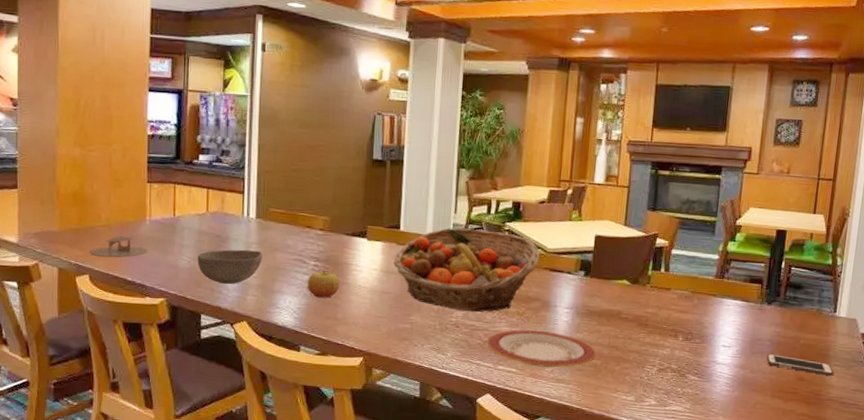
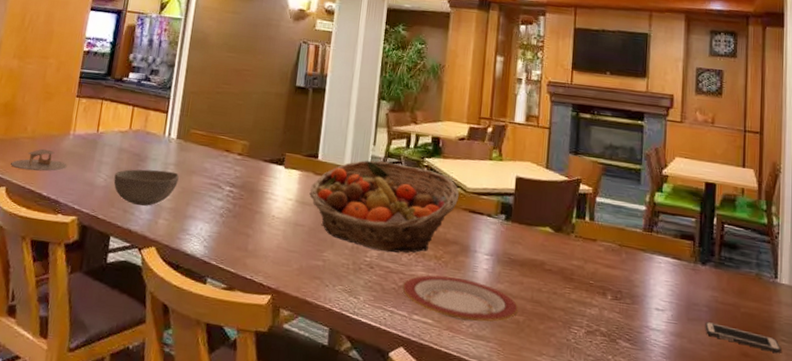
apple: present [307,271,339,298] -> none [220,197,253,227]

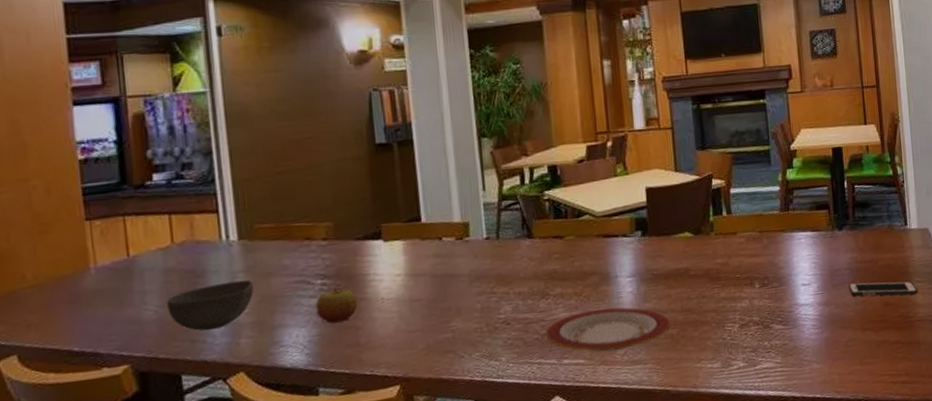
napkin holder: present [11,148,67,171] -> none [15,294,98,329]
apple: none [220,197,253,227] -> present [315,288,357,323]
fruit basket: present [309,160,460,253] -> none [419,203,590,305]

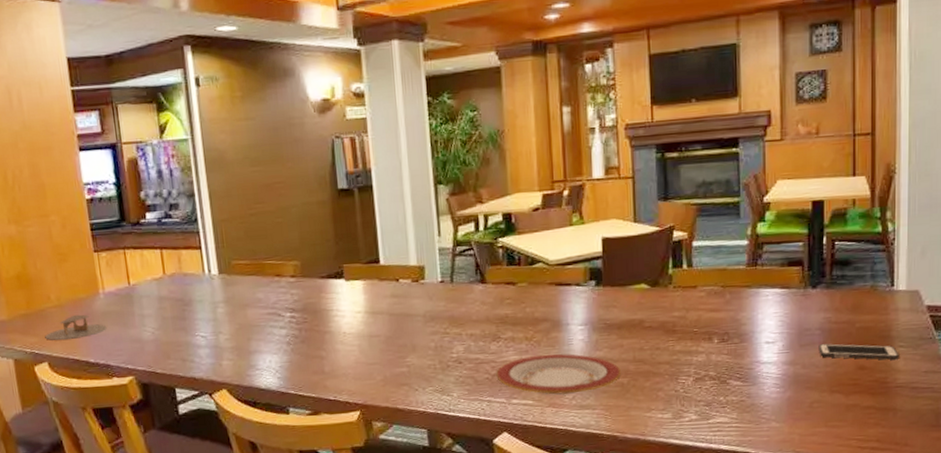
napkin holder: none [15,294,98,329] -> present [45,314,107,341]
bowl: present [167,279,254,331] -> none [161,309,233,351]
apple: present [315,288,357,323] -> none [285,321,322,352]

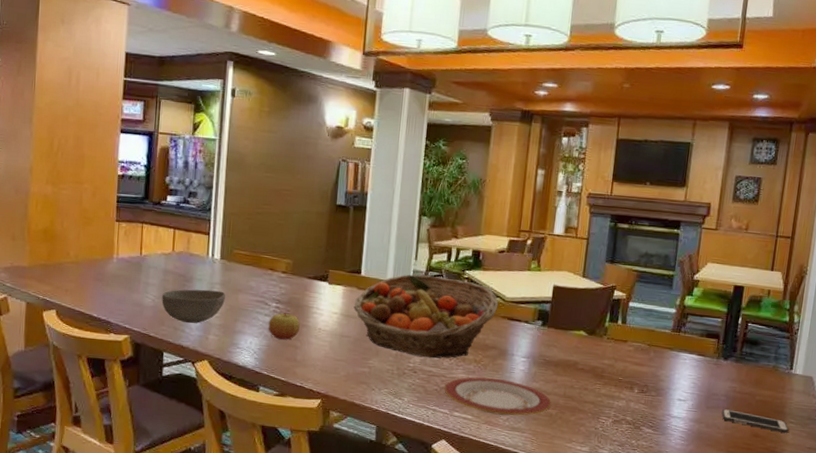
napkin holder: present [45,314,107,341] -> none [58,272,114,294]
bowl: none [161,309,233,351] -> present [162,289,225,323]
apple: none [285,321,322,352] -> present [268,313,300,340]
fruit basket: none [378,250,543,345] -> present [353,274,499,359]

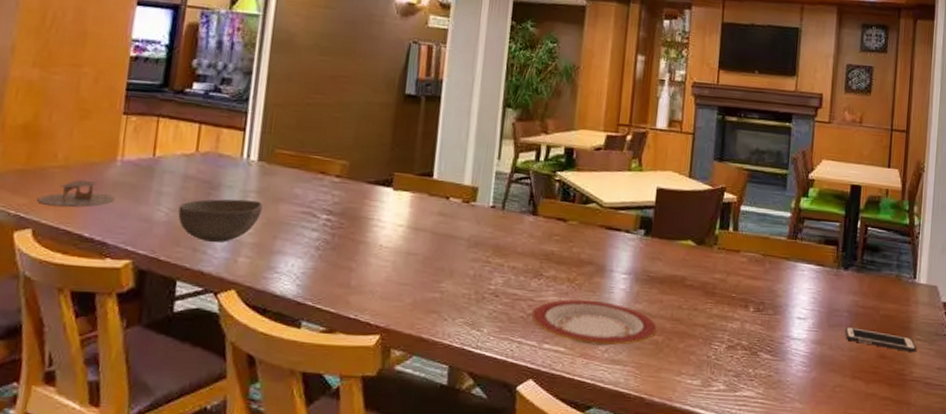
napkin holder: none [58,272,114,294] -> present [37,179,115,208]
apple: present [268,313,300,340] -> none [315,226,356,261]
fruit basket: present [353,274,499,359] -> none [423,176,595,278]

